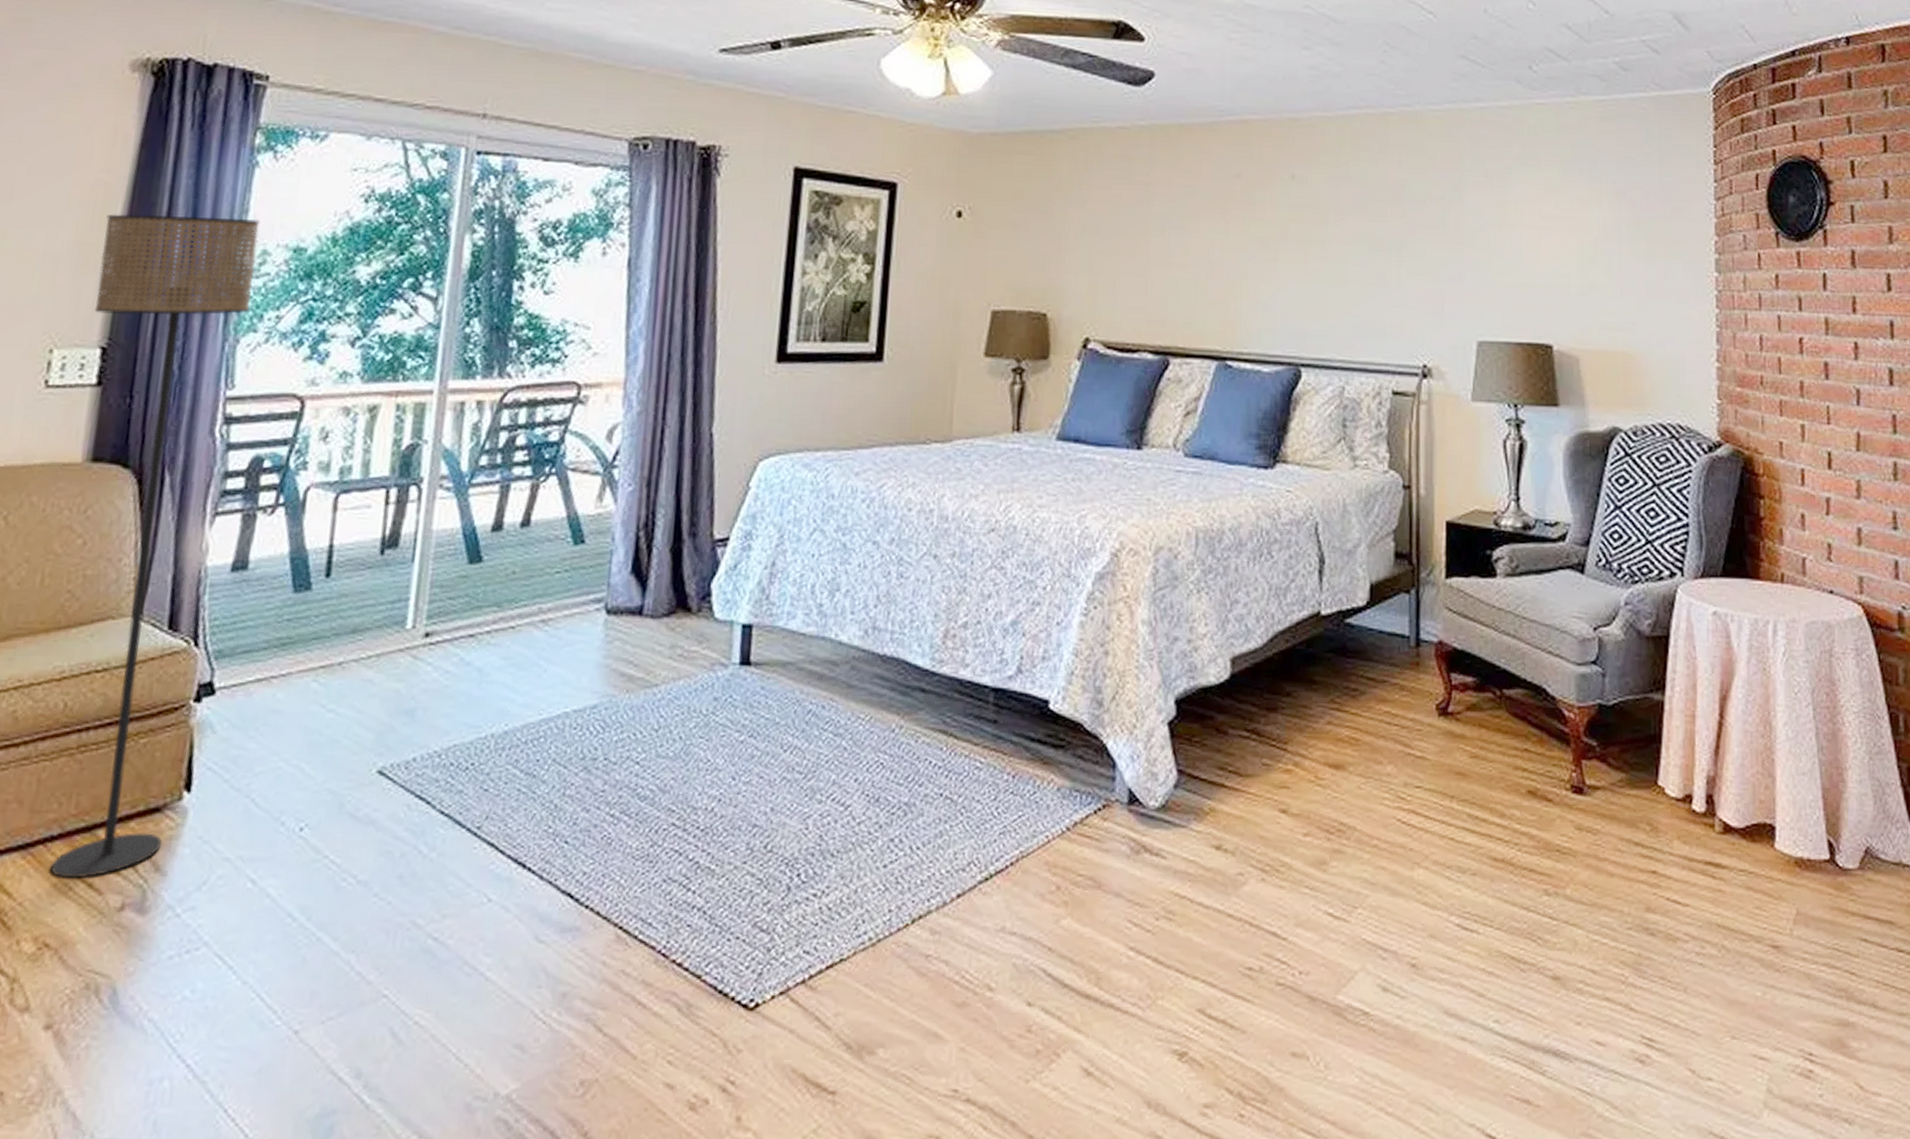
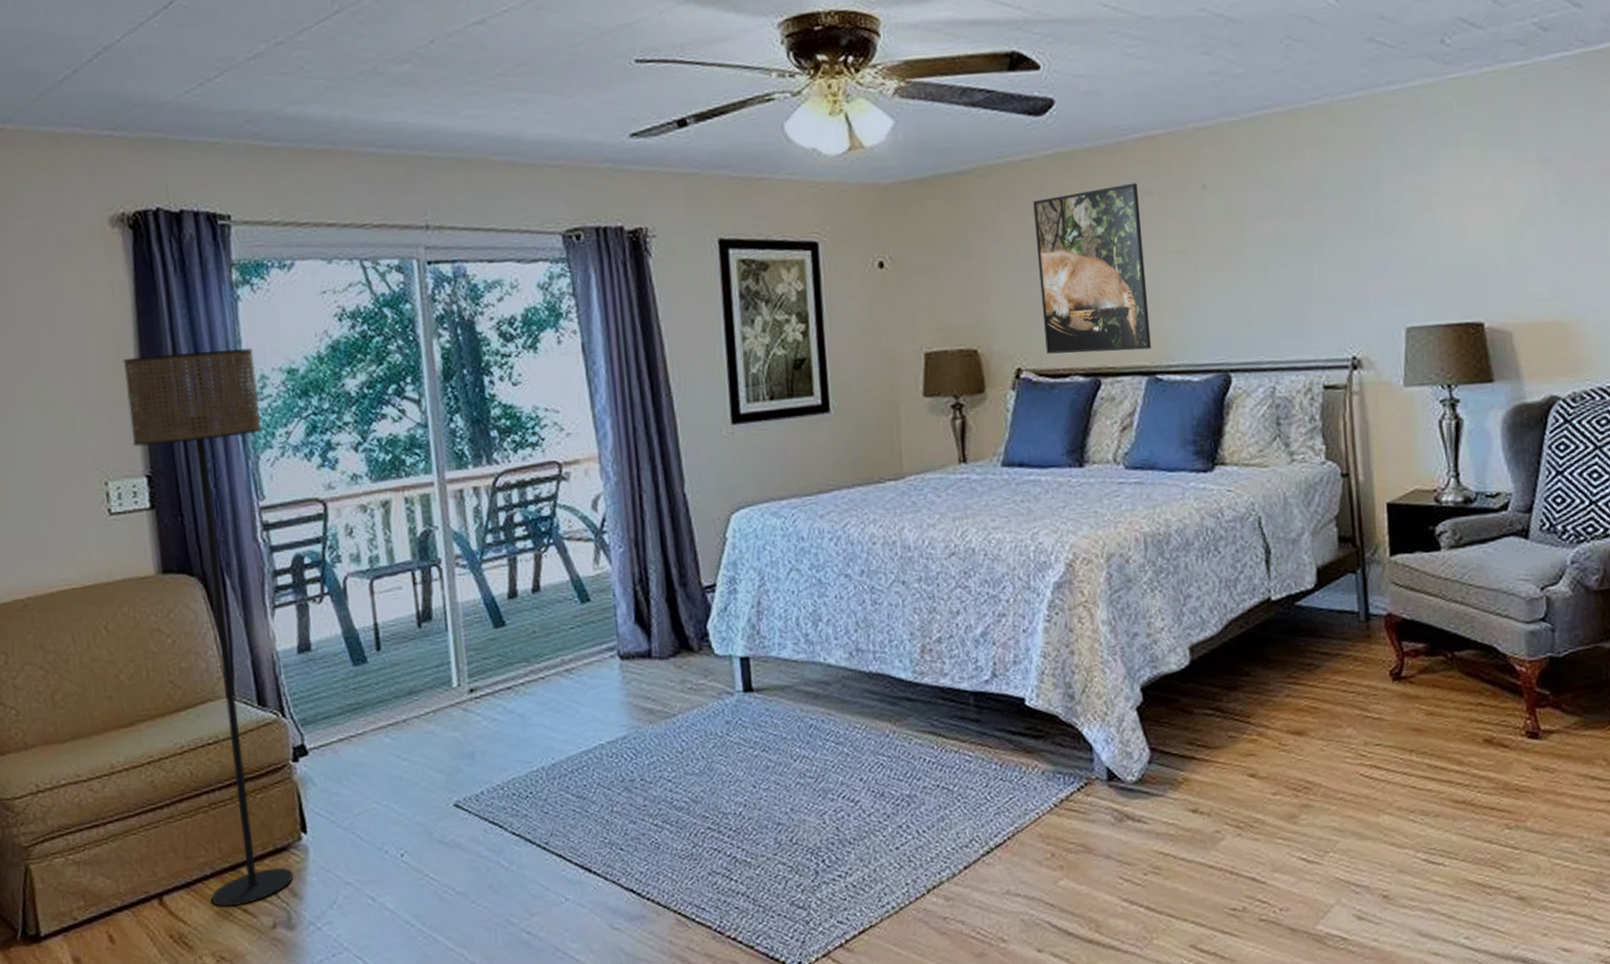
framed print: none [1117,164,1227,333] -> present [1033,183,1151,354]

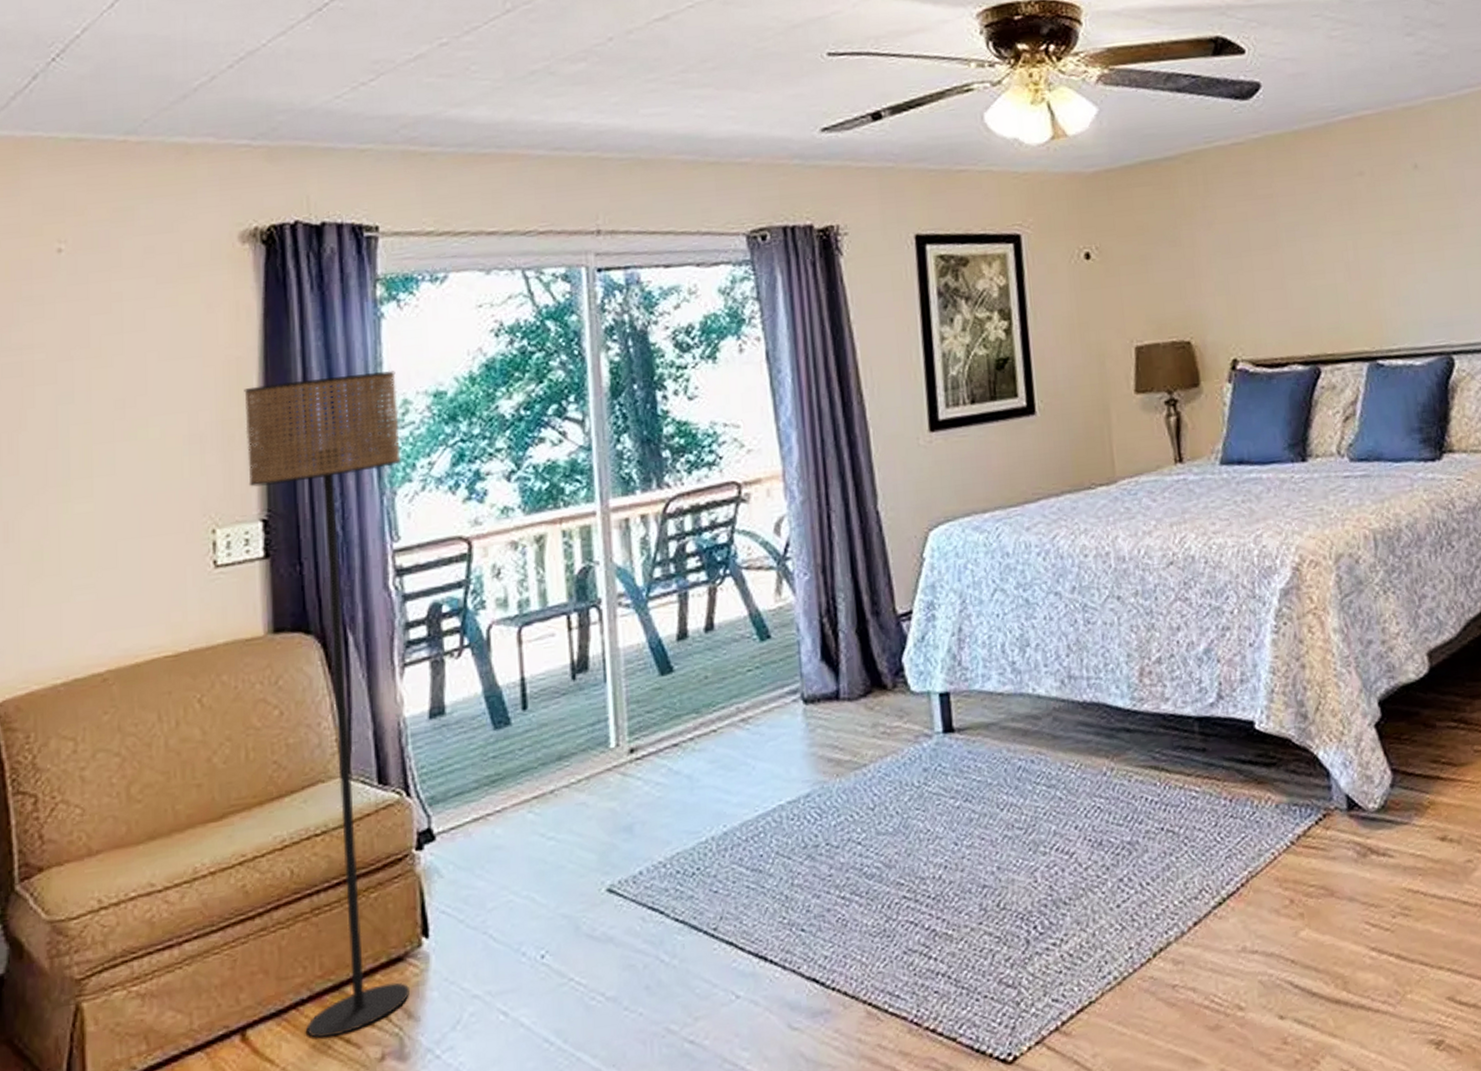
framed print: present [1033,183,1151,354] -> none [1243,164,1371,343]

